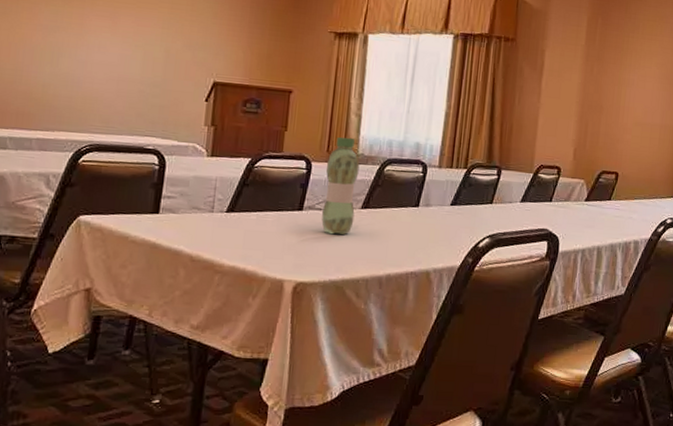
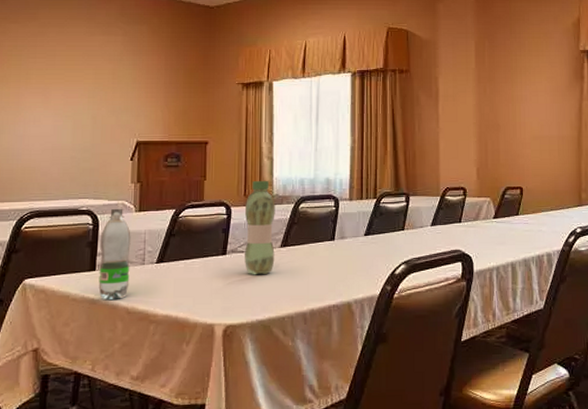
bottle: none [161,150,201,246] -> present [98,208,131,301]

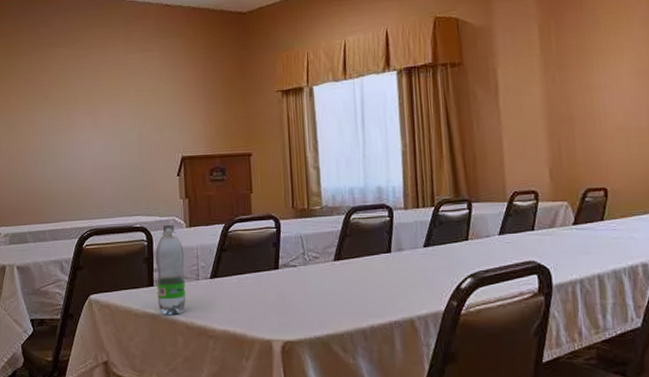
water bottle: present [244,181,275,275] -> none [293,192,329,290]

